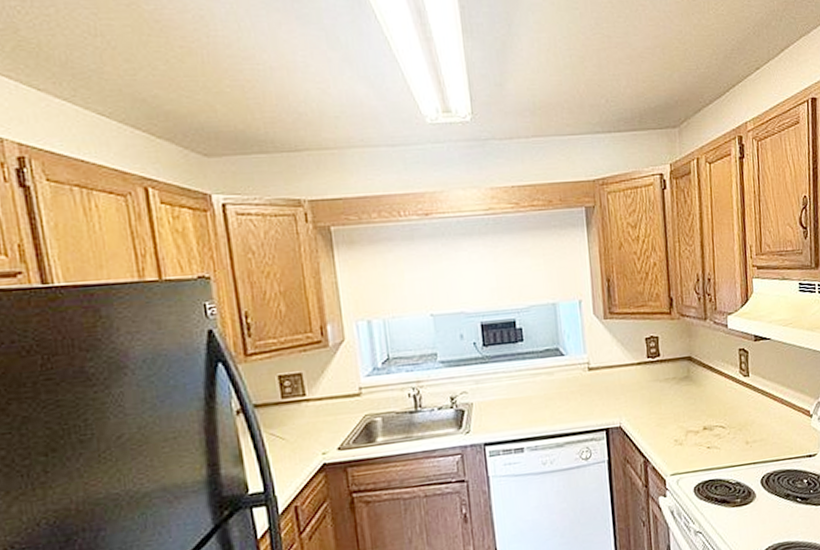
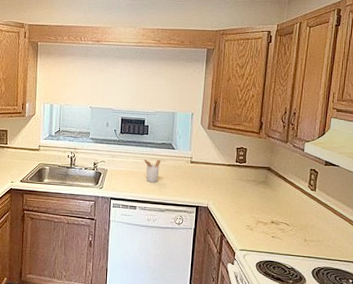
utensil holder: none [522,373,548,410] -> present [143,159,161,183]

